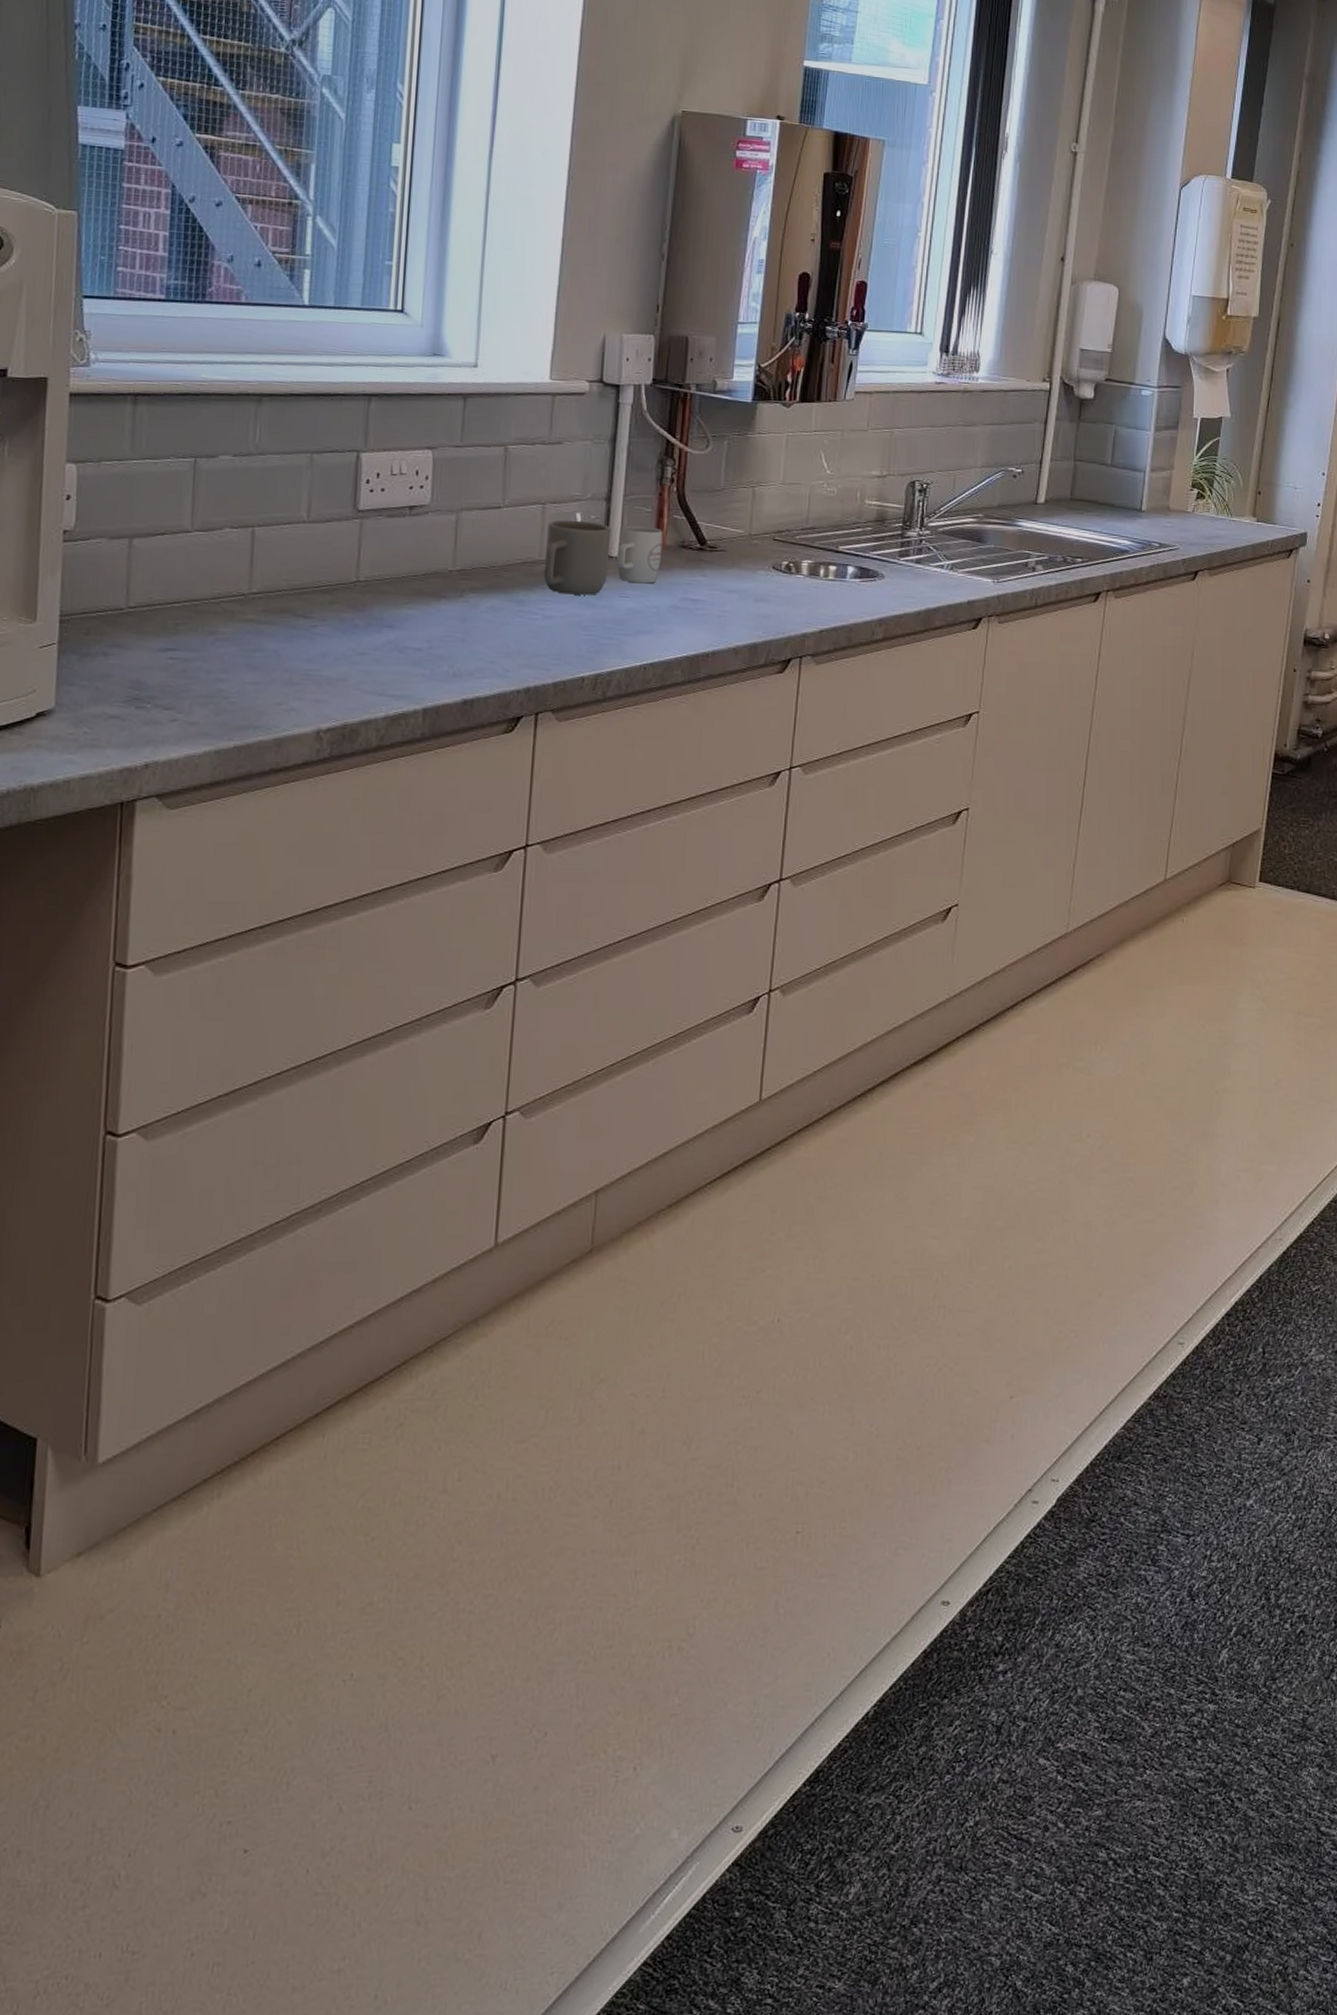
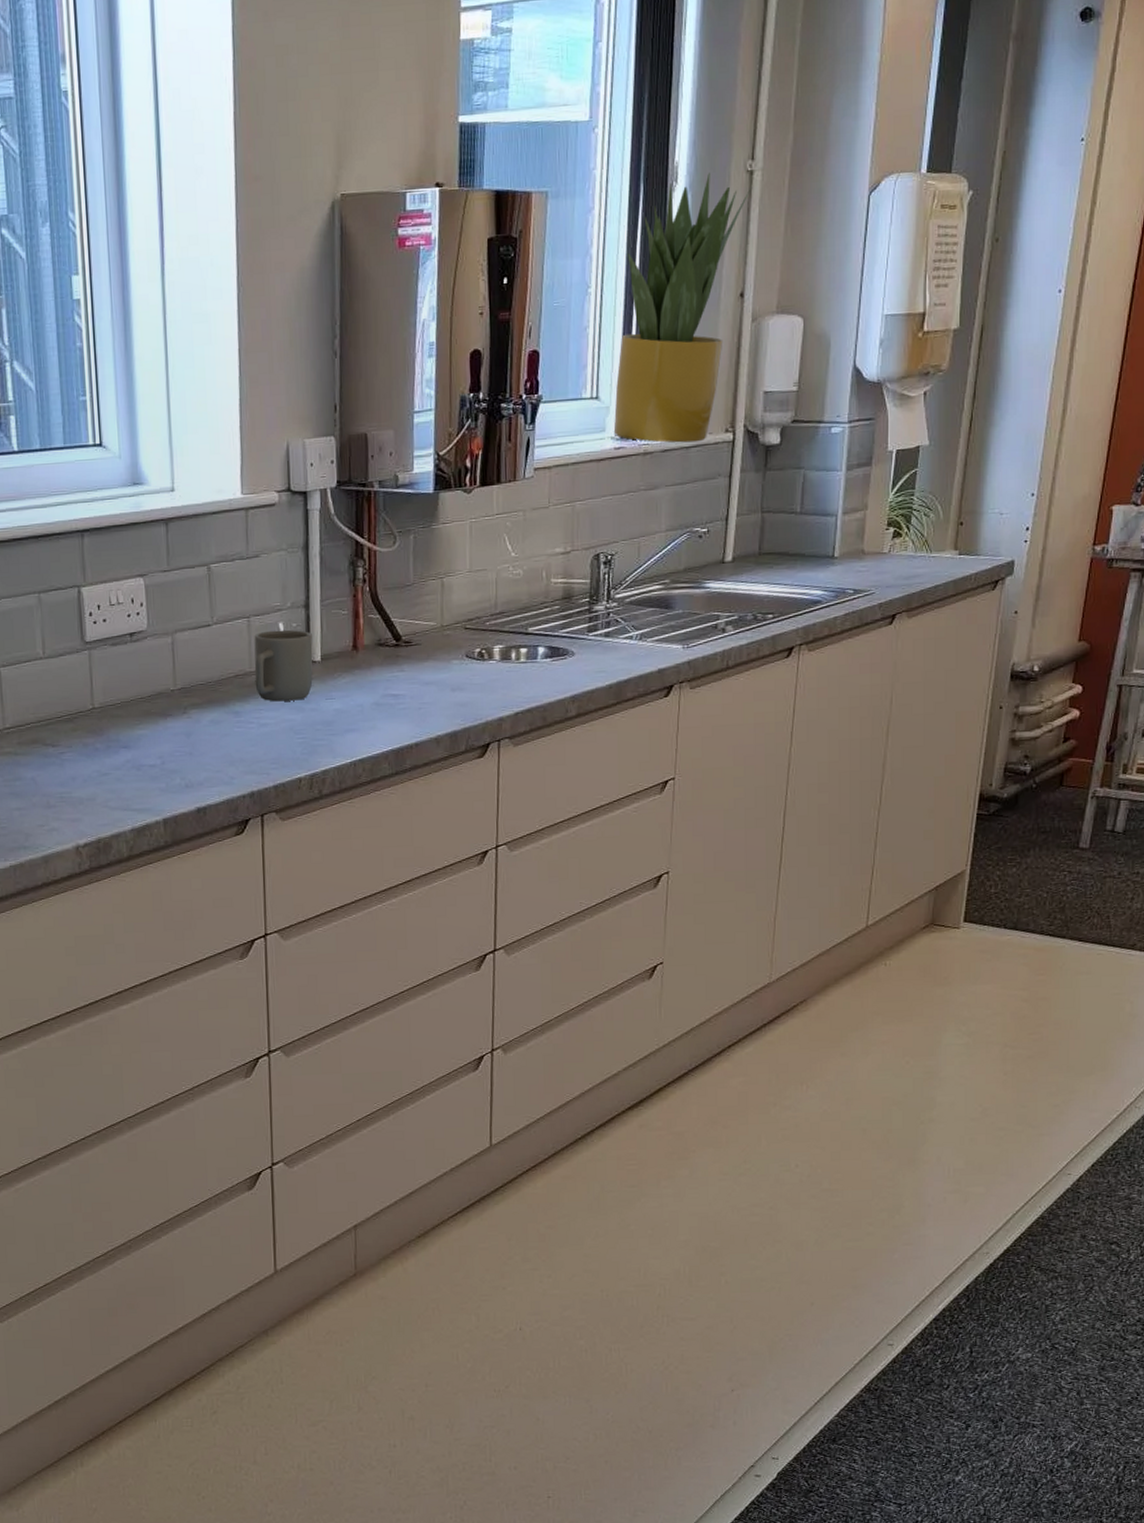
mug: present [616,525,663,584] -> none [319,628,361,685]
planter: none [935,148,1075,387] -> present [613,173,751,443]

